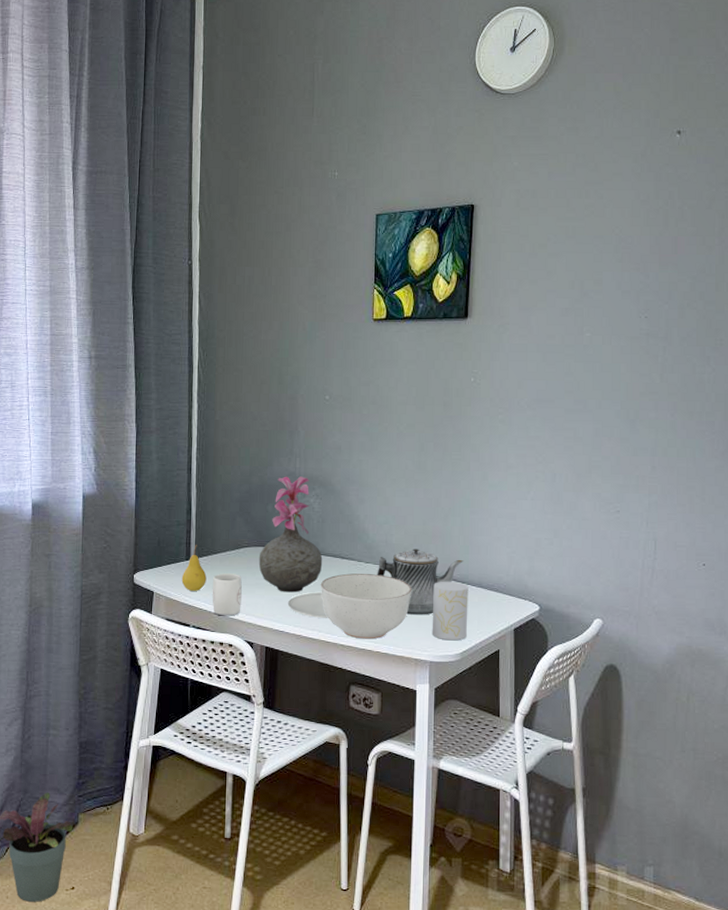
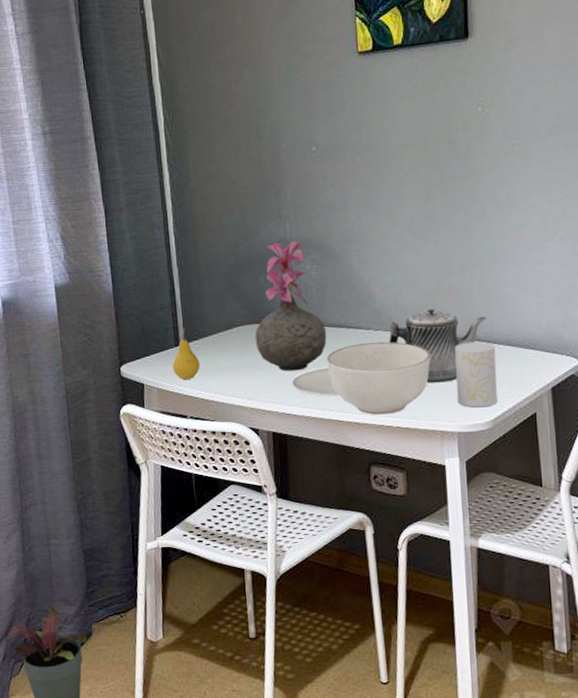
mug: present [212,573,243,616] -> none [206,356,242,404]

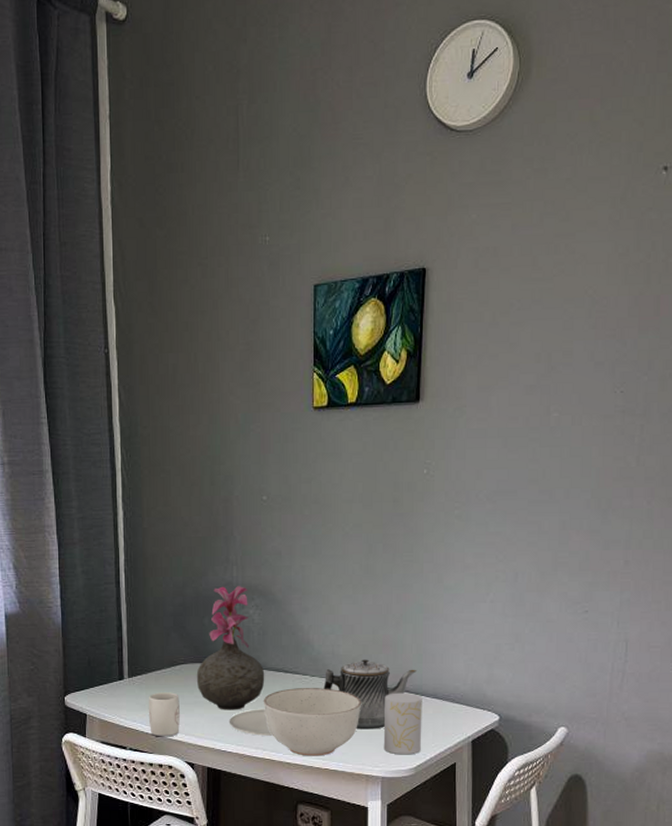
fruit: present [172,329,200,379] -> none [115,663,142,712]
mug: none [206,356,242,404] -> present [148,692,181,737]

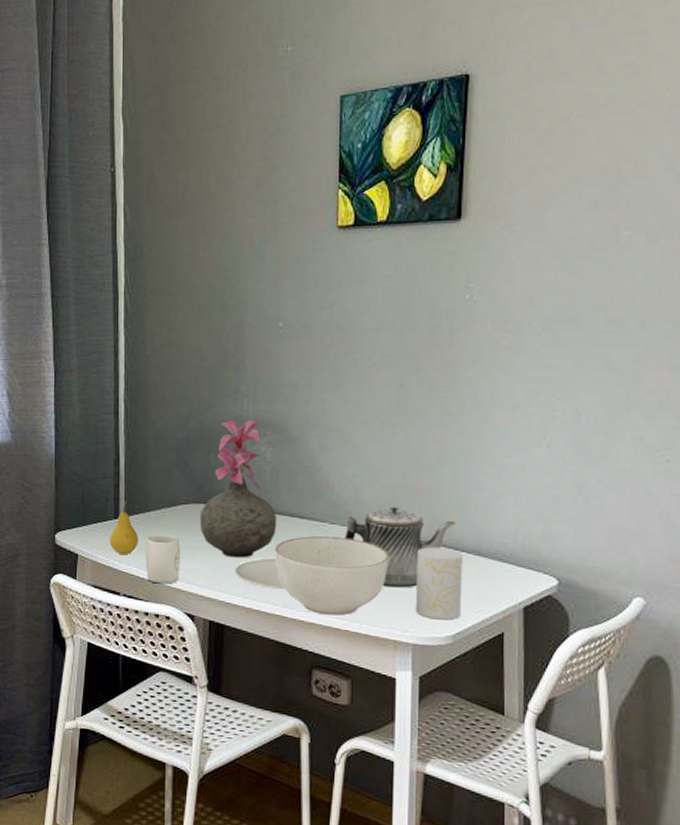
fruit: none [115,663,142,712] -> present [109,501,138,554]

